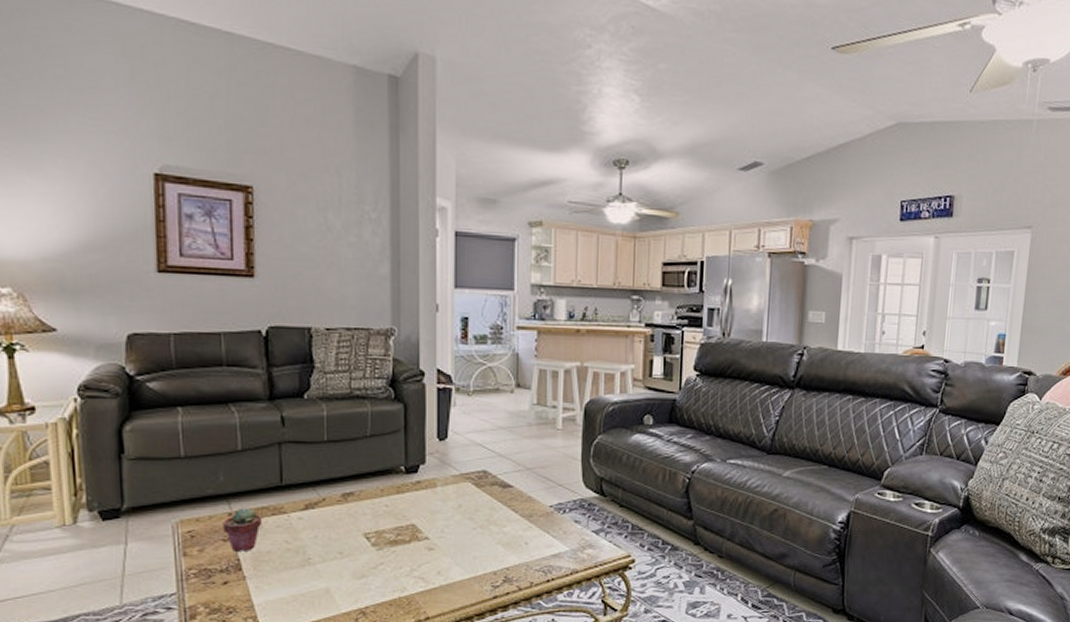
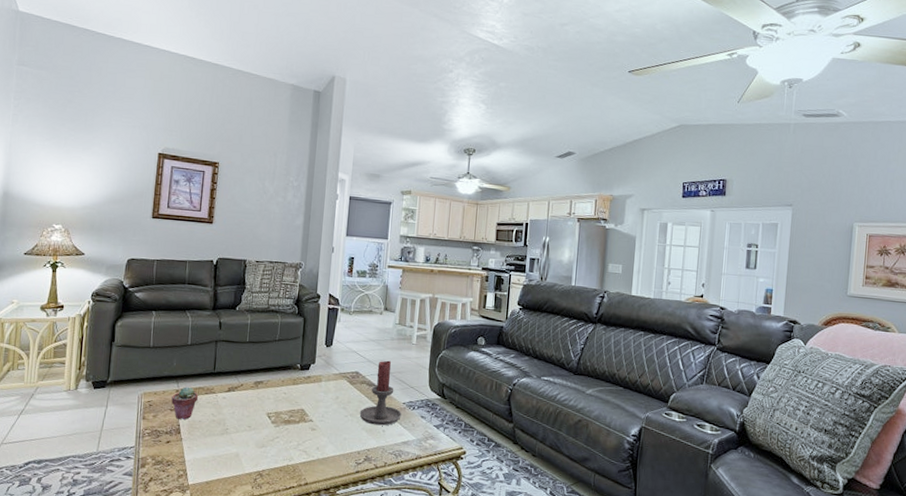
candle holder: none [492,453,549,537] -> present [359,360,402,426]

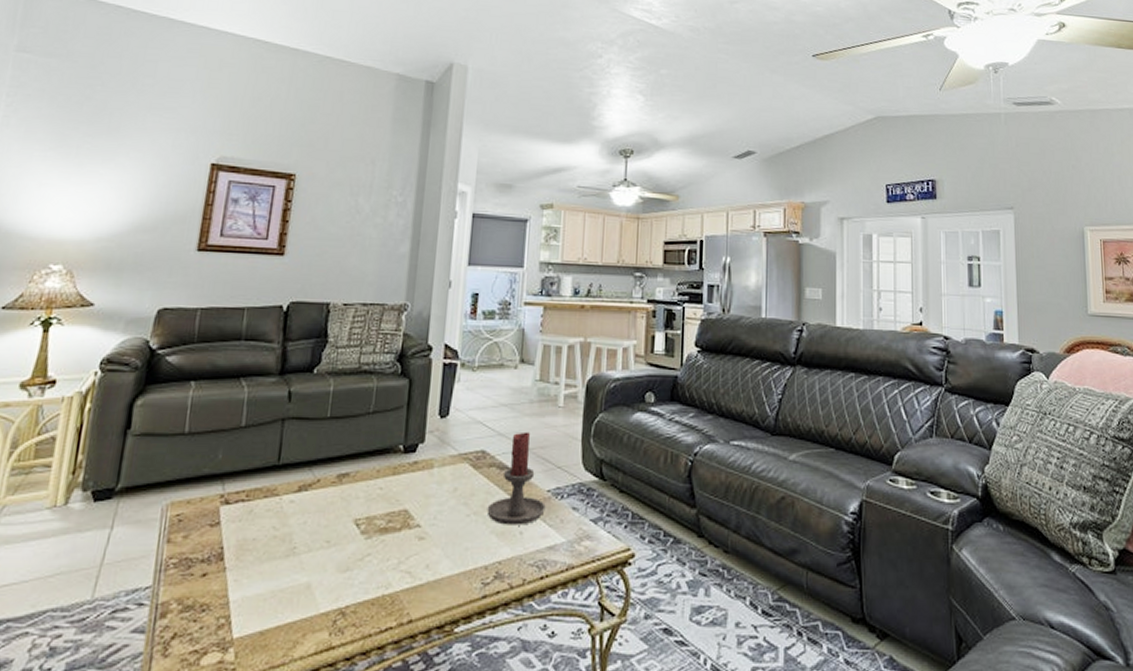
potted succulent: present [171,387,199,420] -> none [212,489,254,538]

